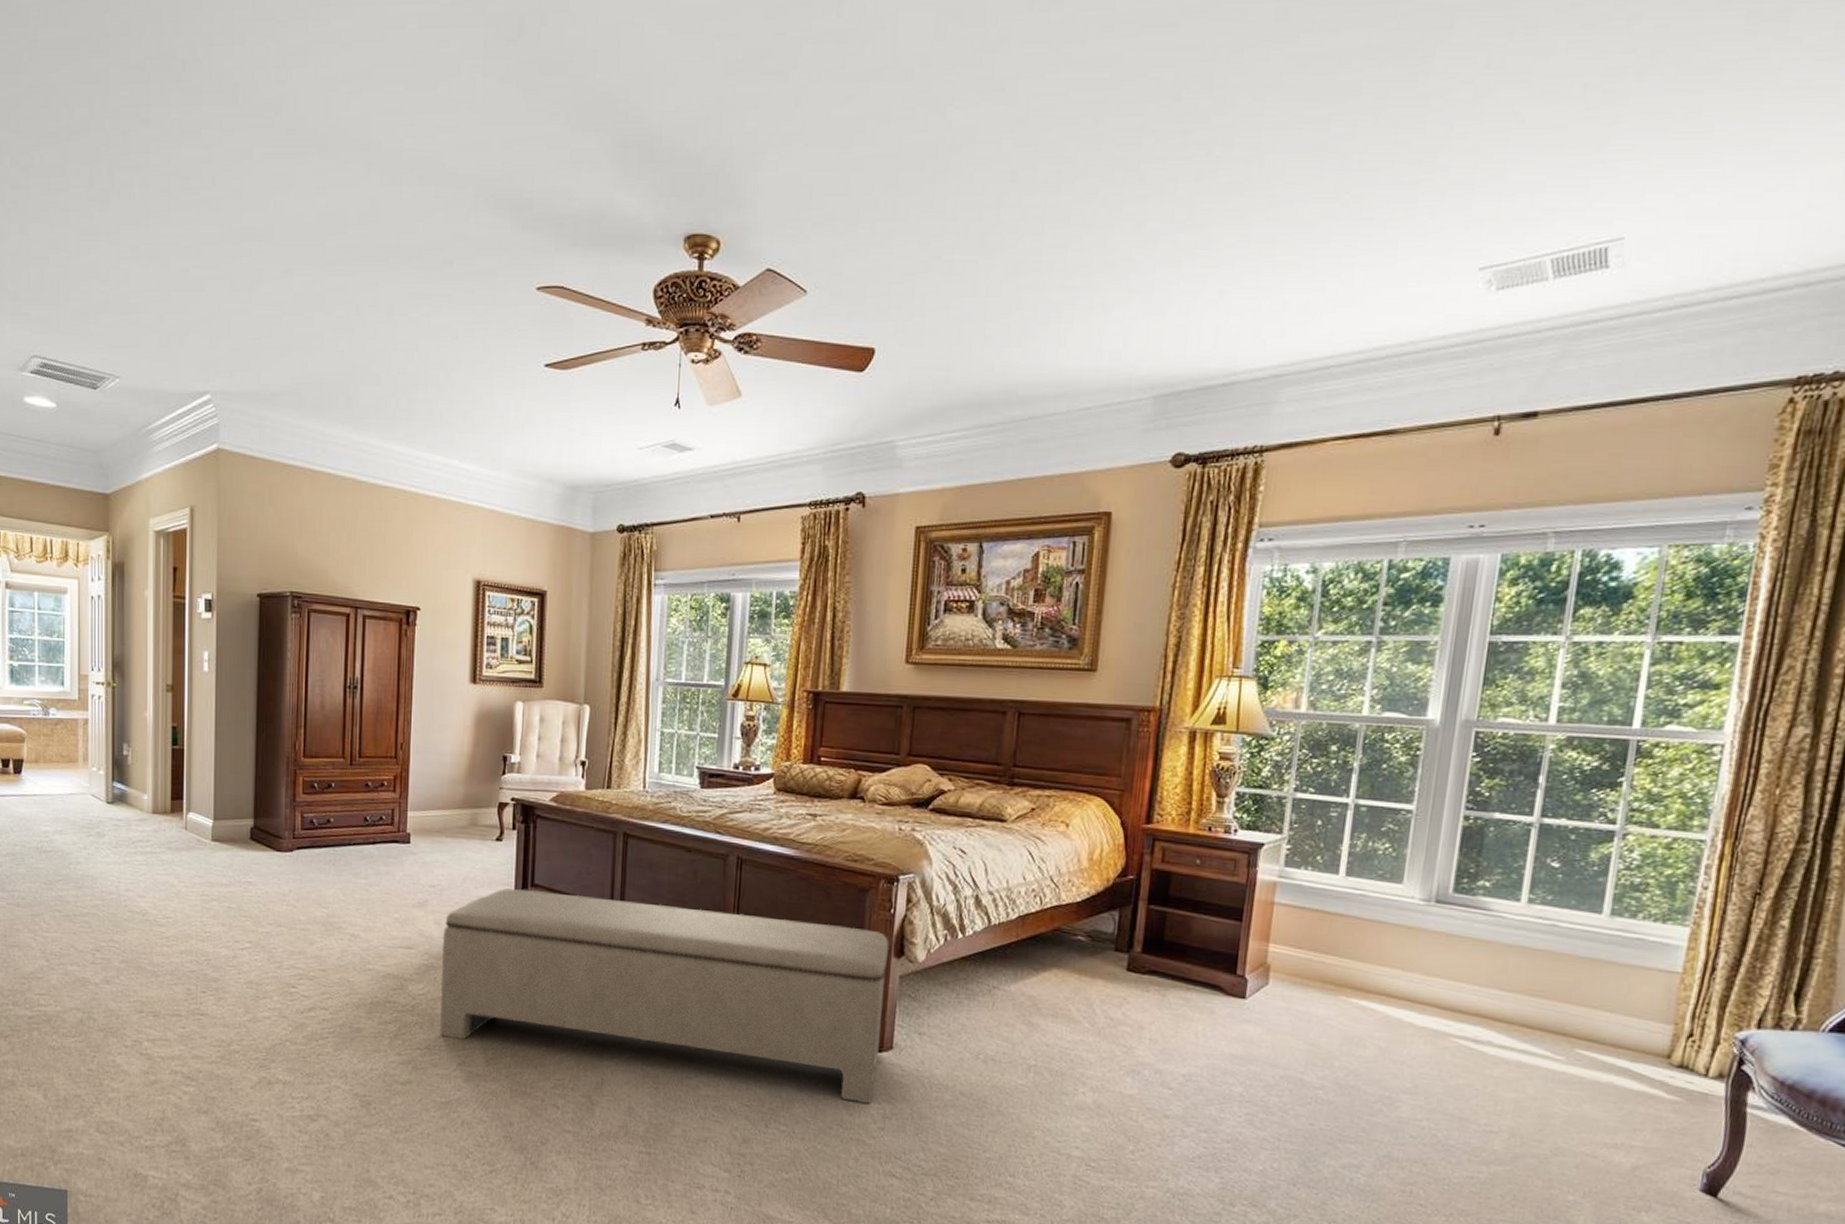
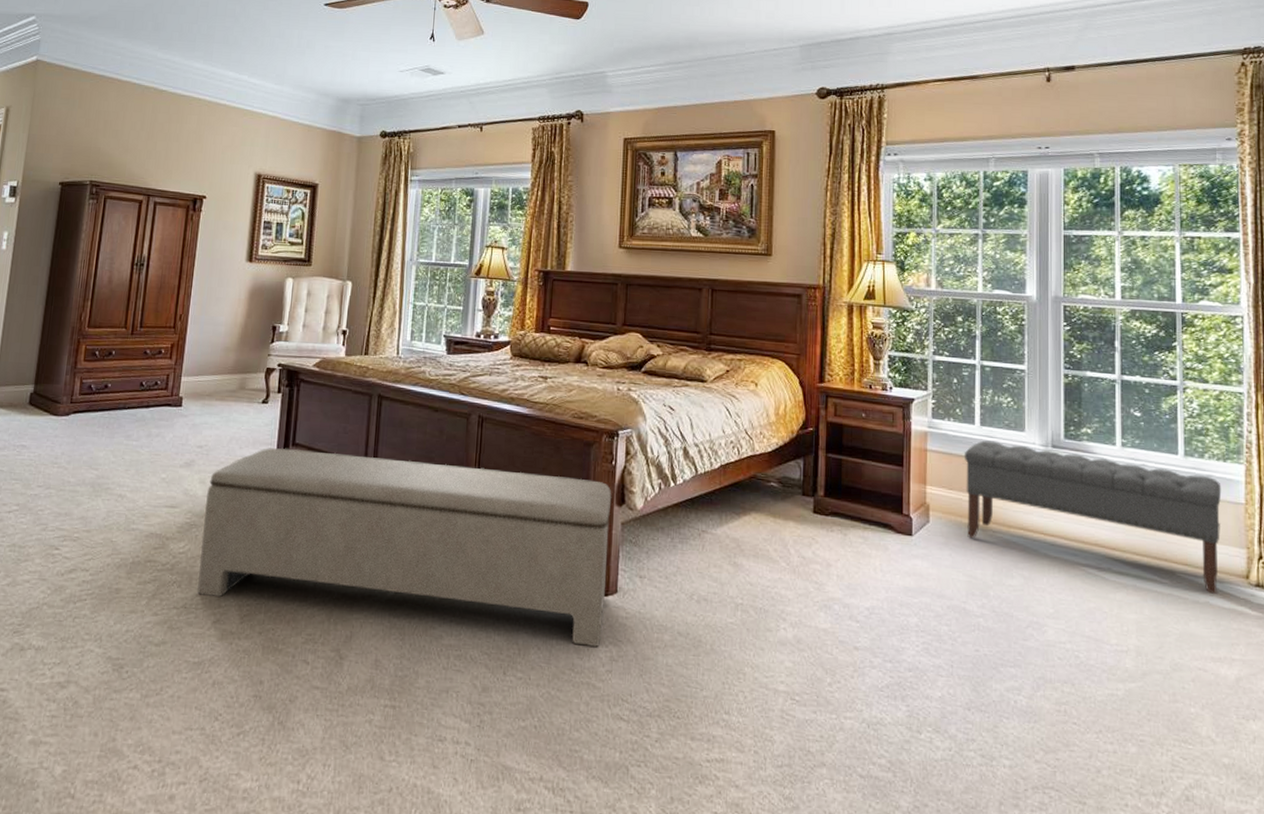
bench: none [1314,893,1654,1074] -> present [964,440,1222,594]

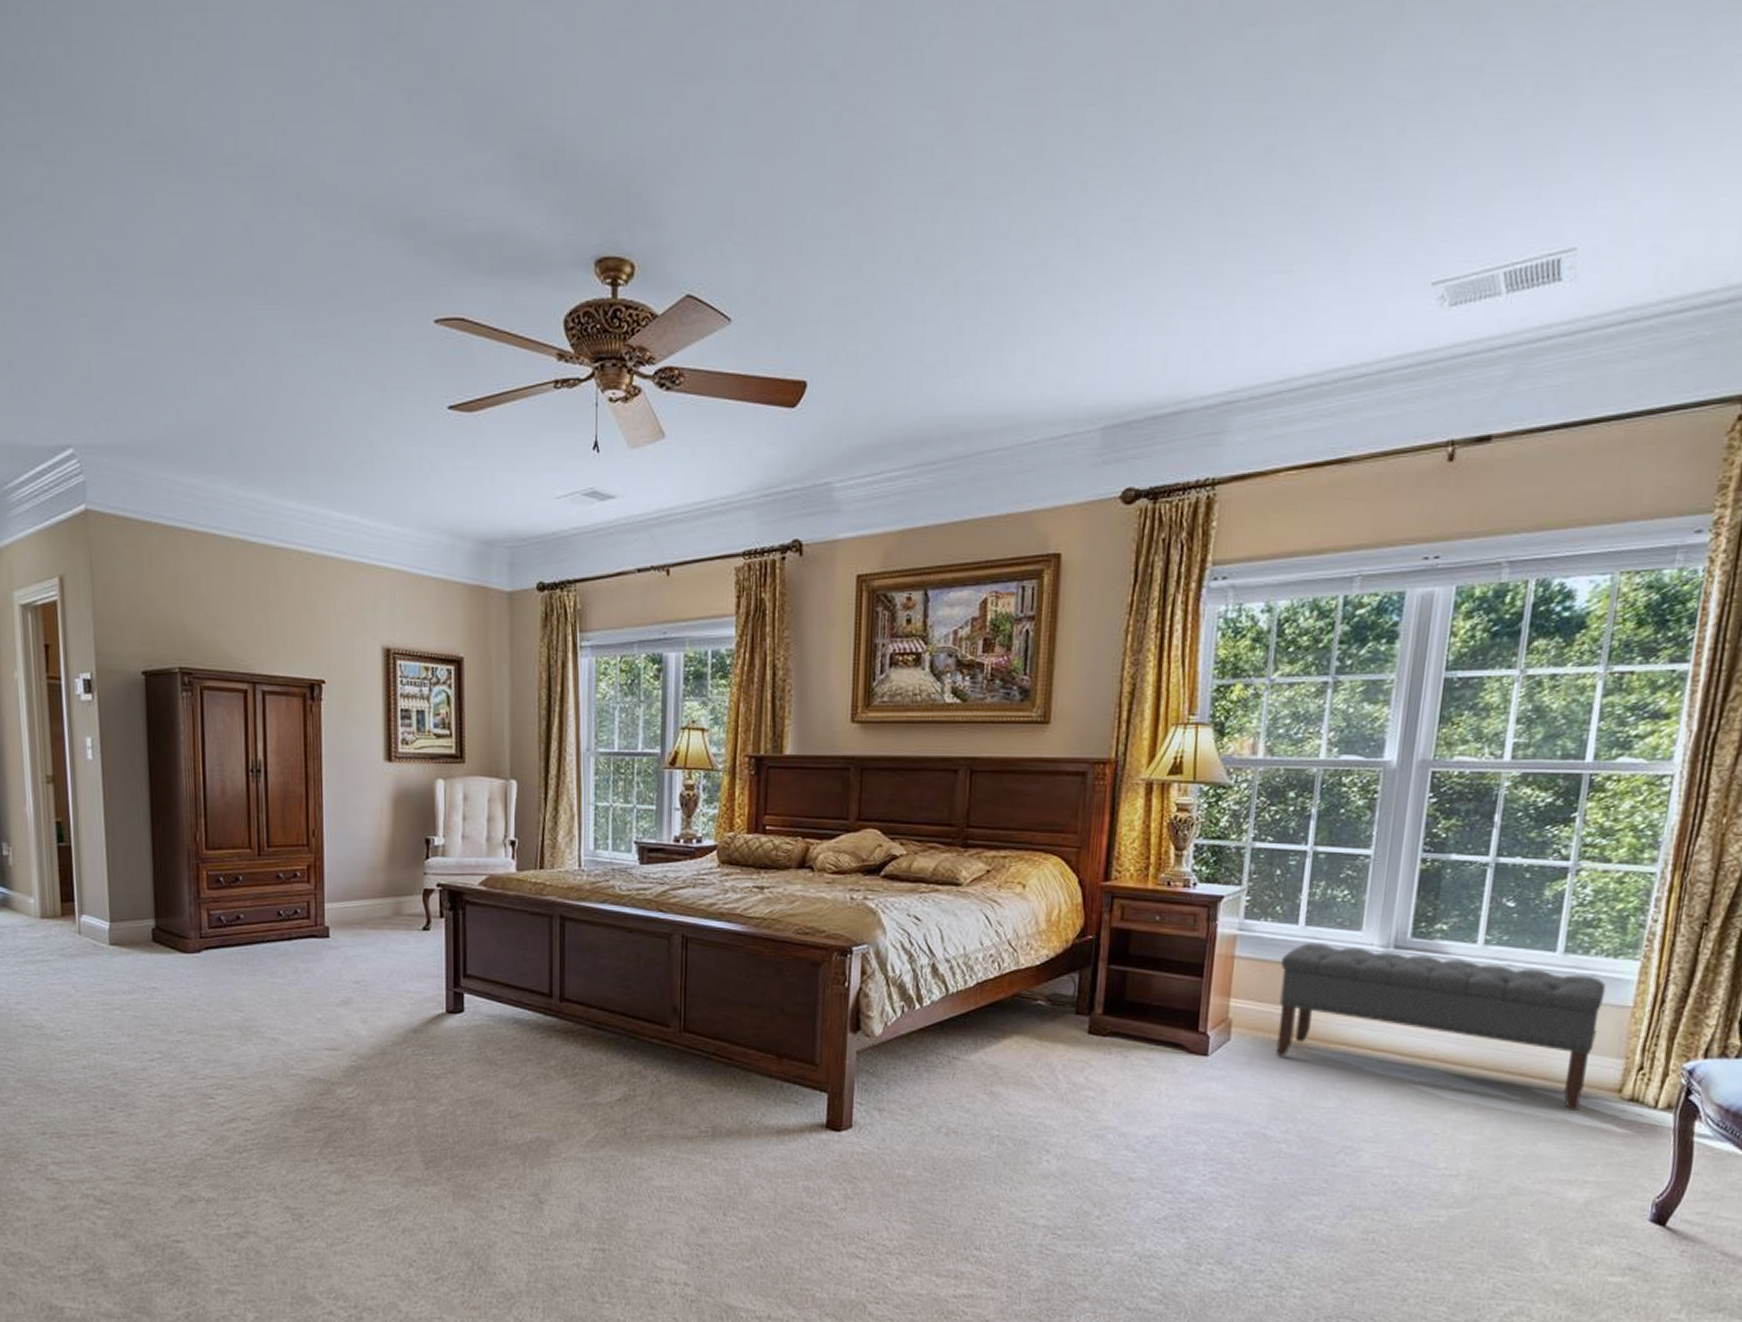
bench: present [197,447,612,647] -> none [371,980,845,1184]

